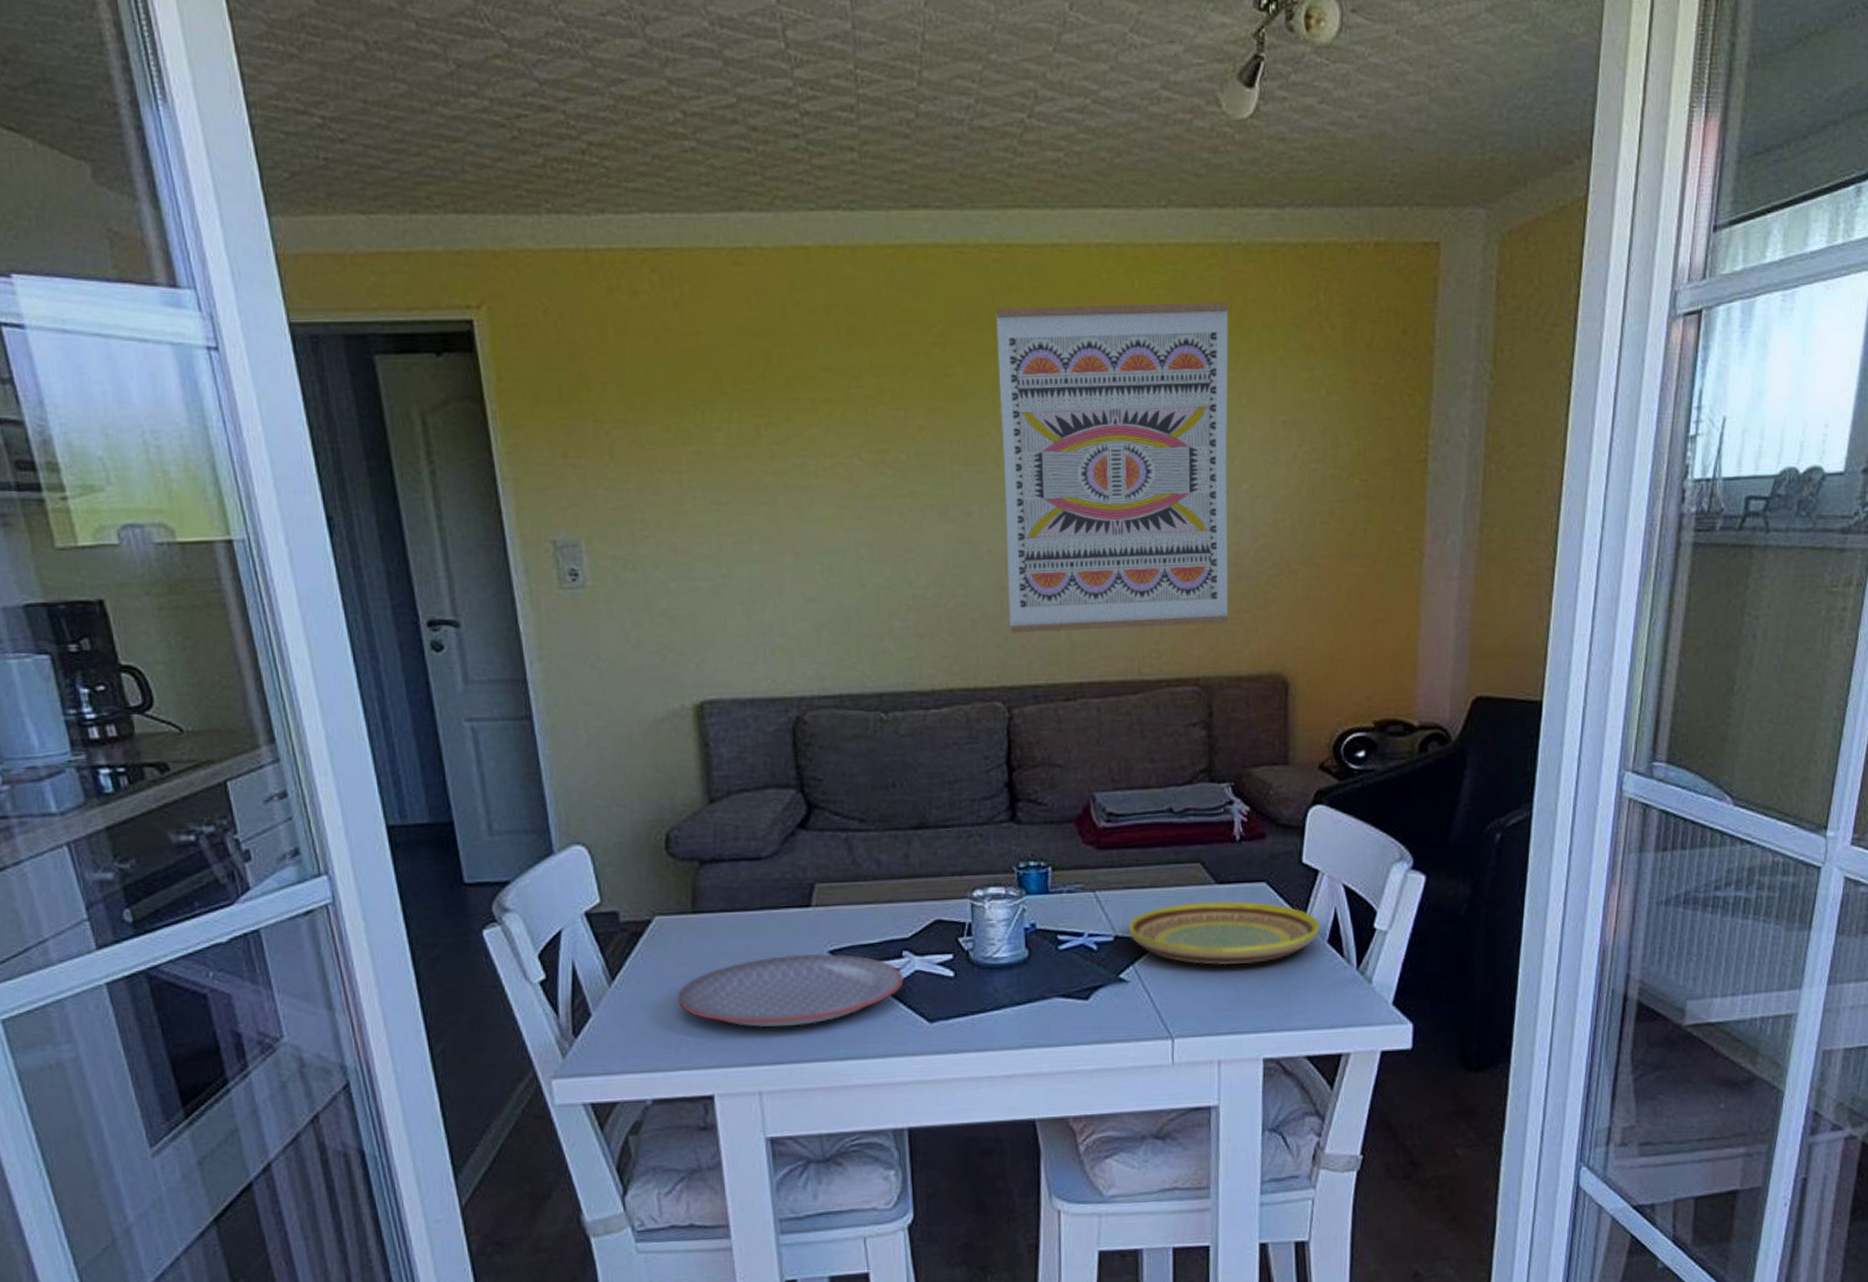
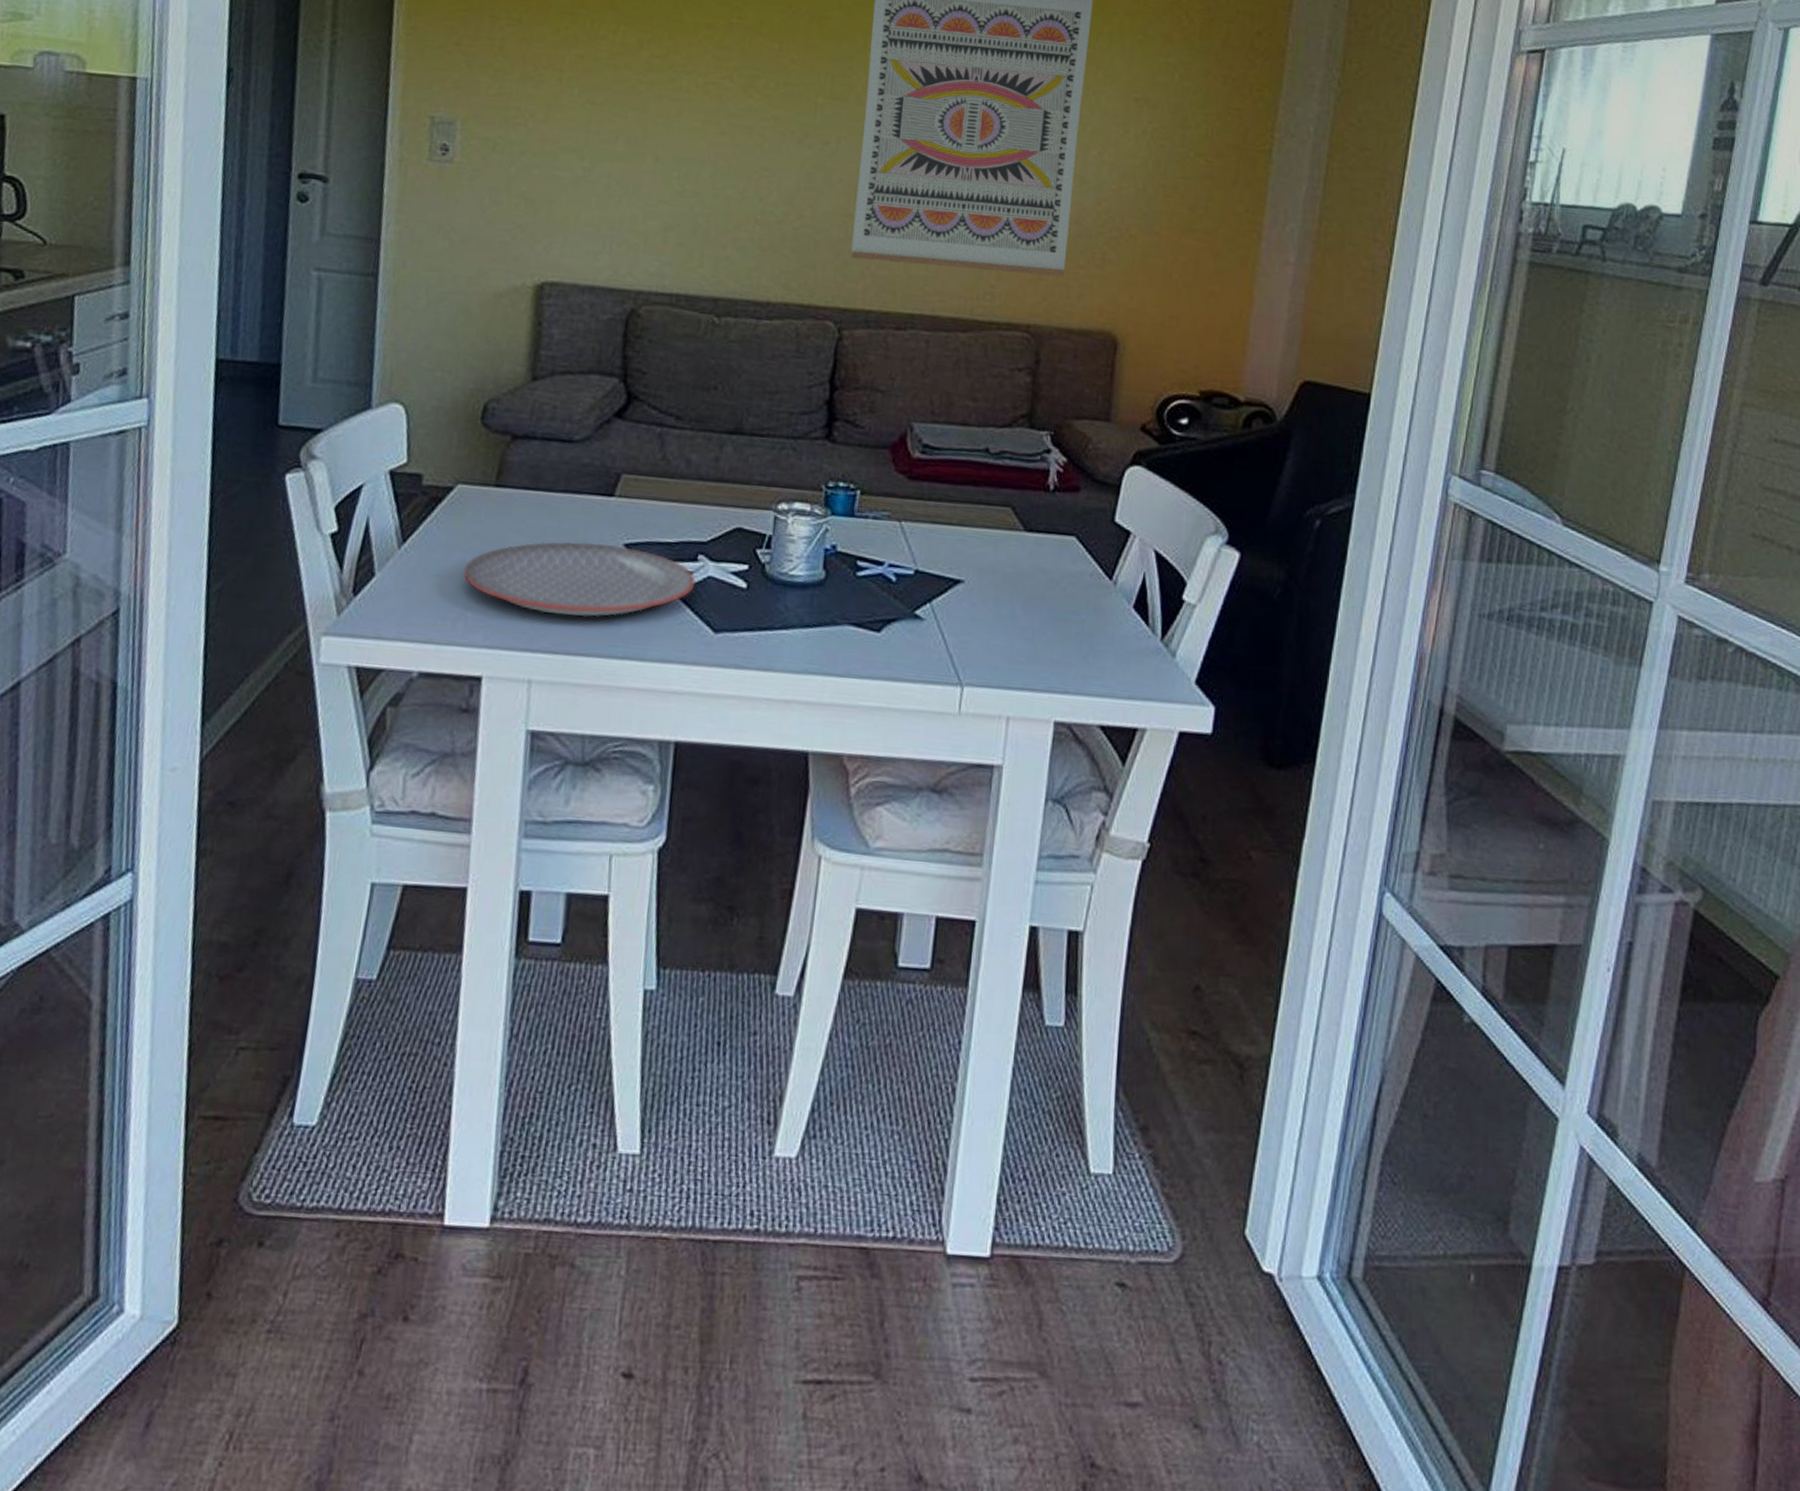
plate: present [1128,901,1320,966] -> none [929,546,1127,619]

